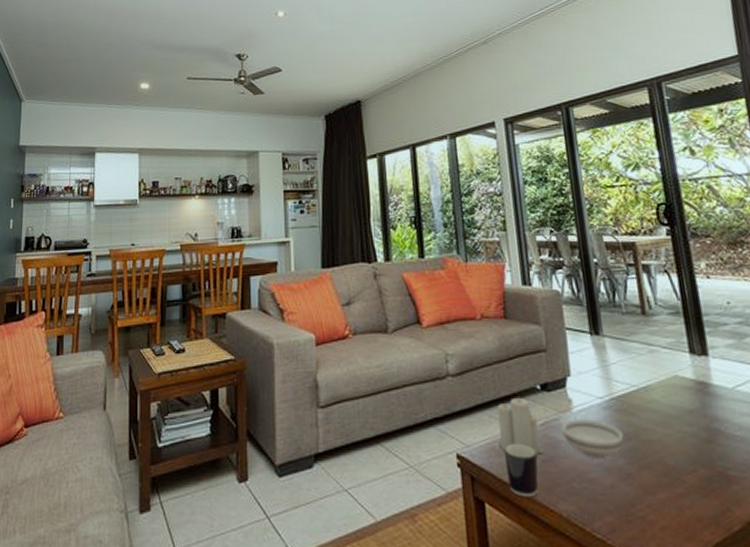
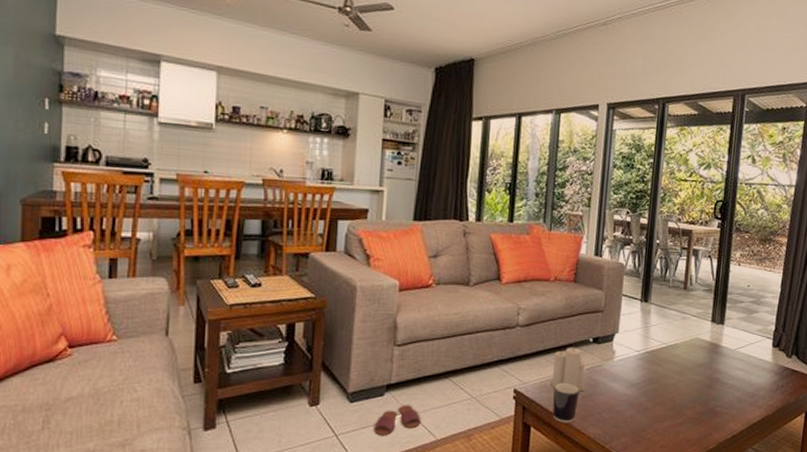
slippers: none [306,477,357,518] -> present [374,404,422,436]
bowl: present [561,419,625,458] -> none [602,366,649,396]

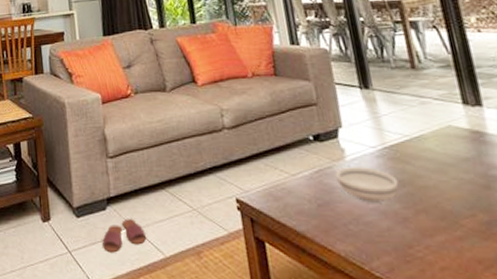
candle: present [551,345,585,392] -> none [272,146,319,200]
mug: present [552,382,580,423] -> none [280,189,316,238]
bowl: none [602,366,649,396] -> present [335,167,400,203]

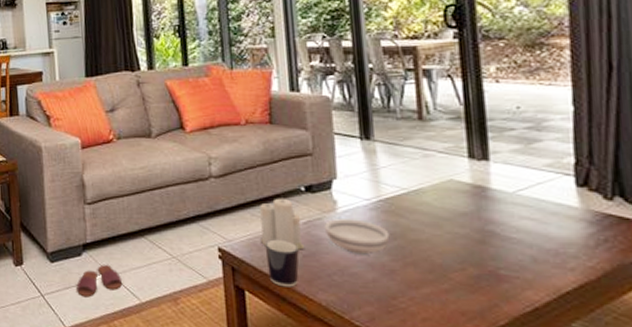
candle: none [272,146,319,200] -> present [260,196,305,250]
mug: none [280,189,316,238] -> present [264,239,300,287]

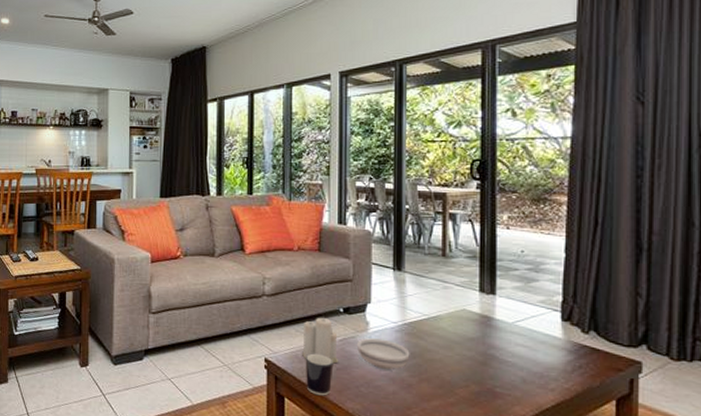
slippers: present [76,264,123,297] -> none [136,368,178,398]

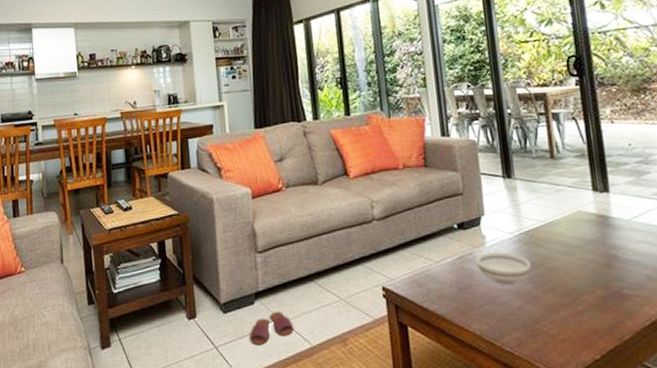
slippers: none [136,368,178,398] -> present [249,311,294,346]
candle: present [302,316,339,364] -> none [418,234,460,284]
mug: present [305,353,334,396] -> none [424,275,455,320]

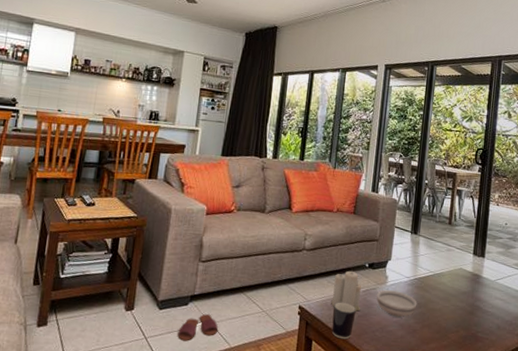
candle: none [418,234,460,284] -> present [331,269,361,311]
mug: none [424,275,455,320] -> present [331,302,357,340]

